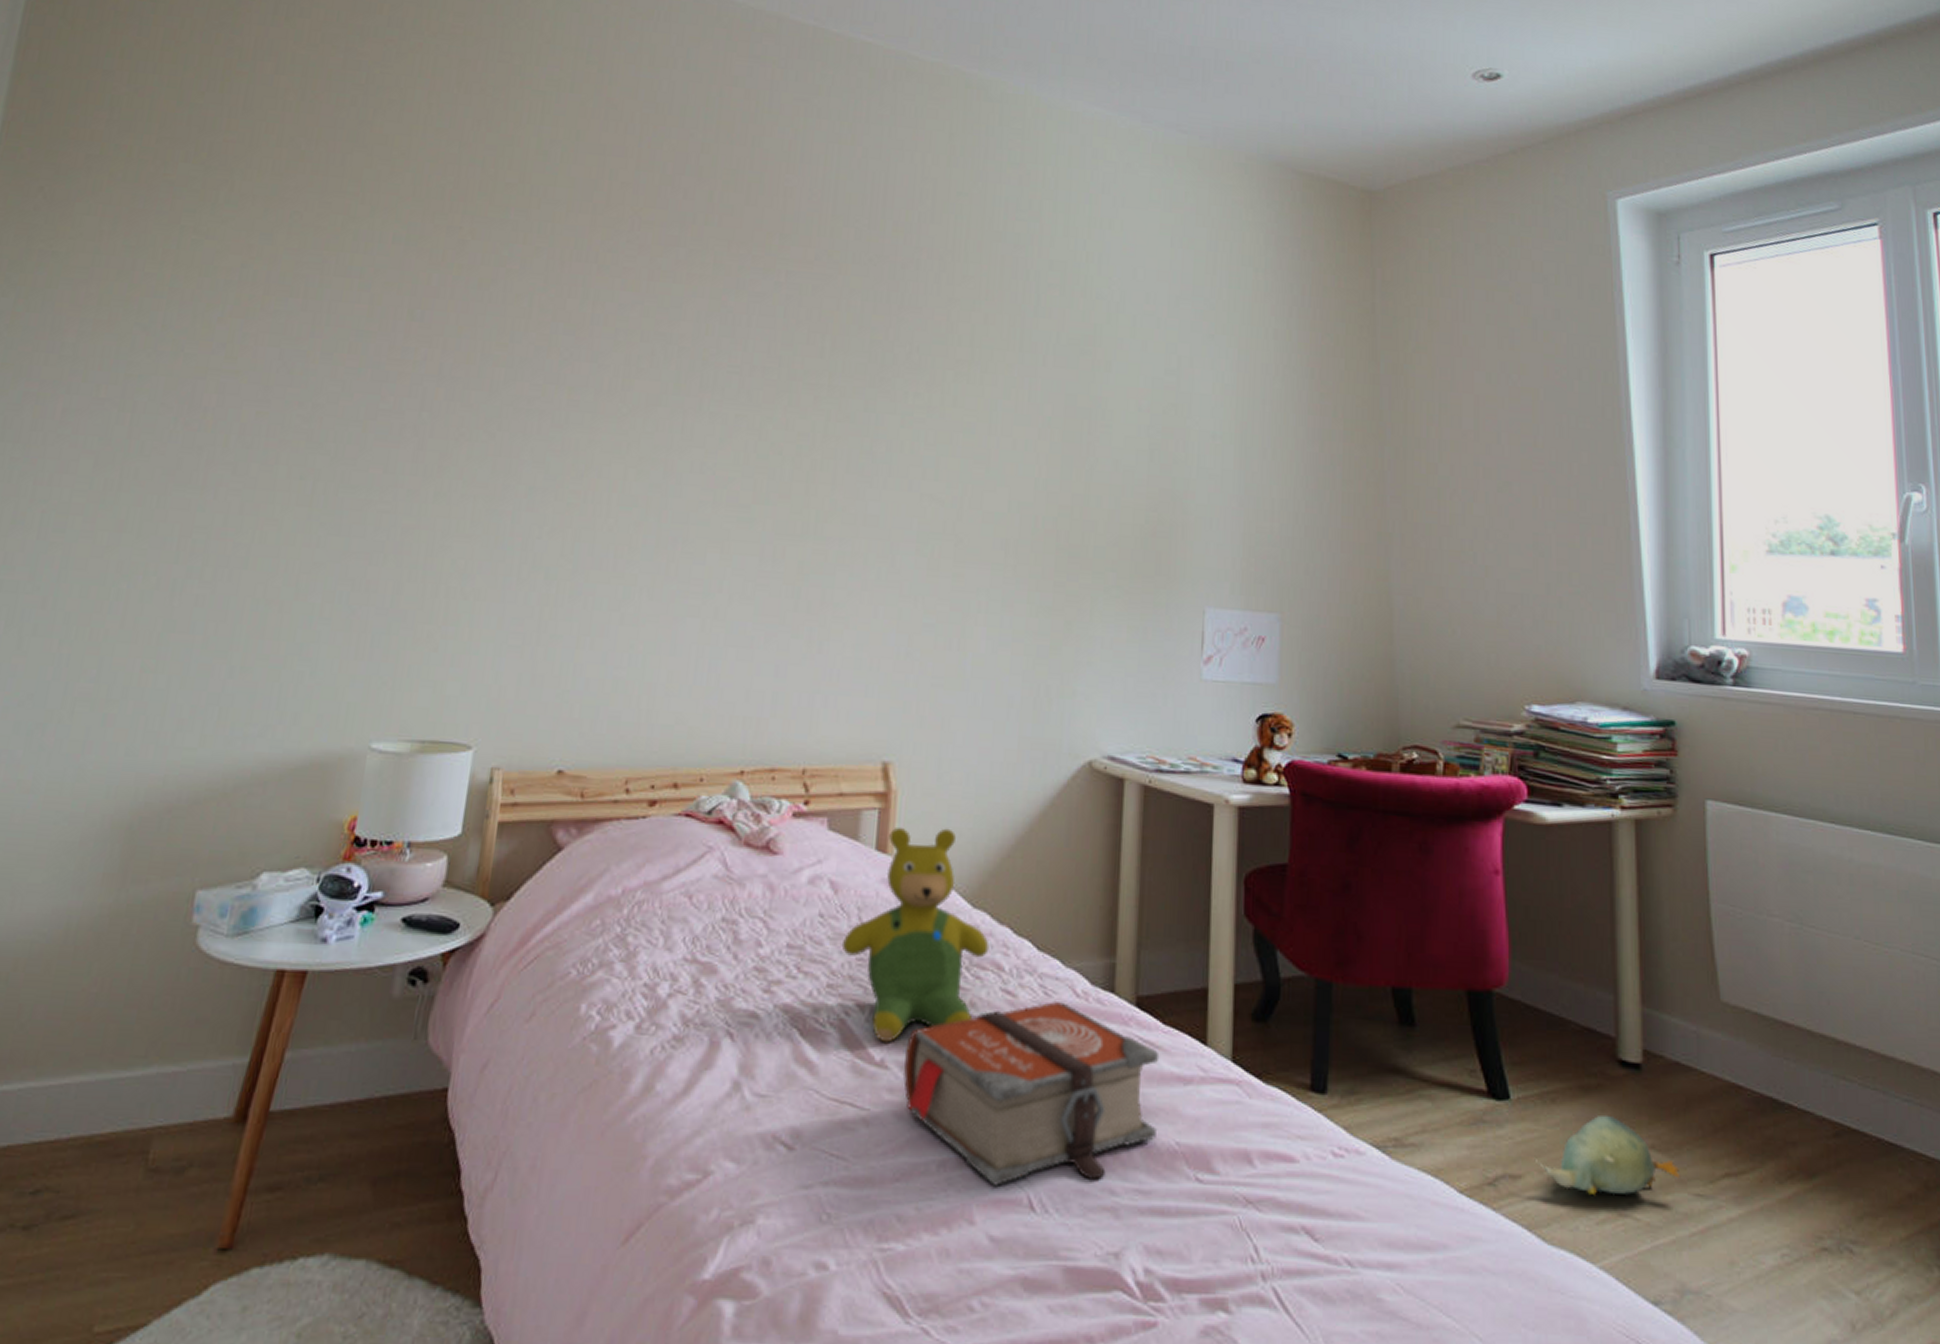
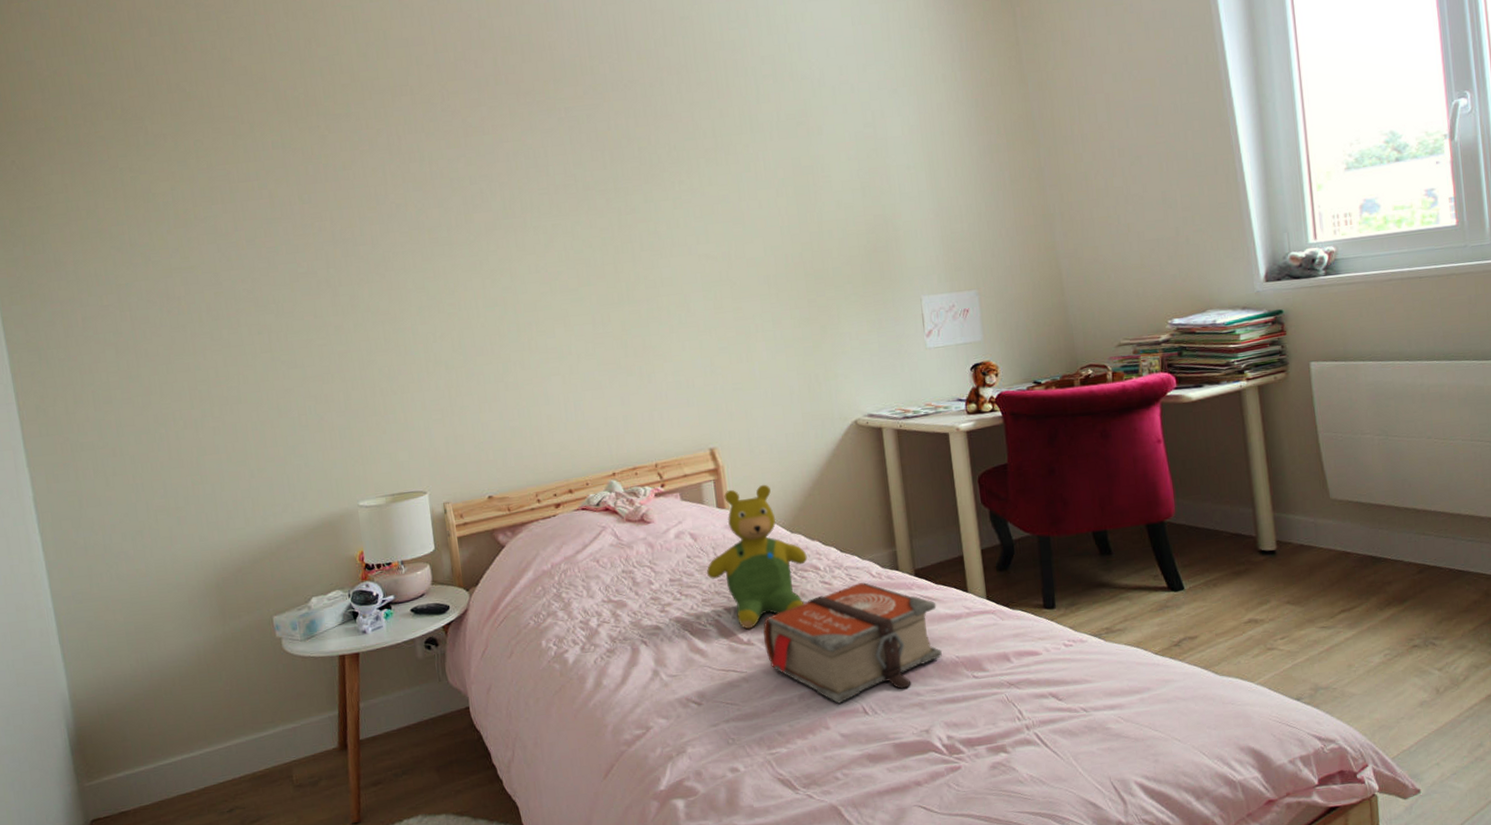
plush toy: present [1533,1116,1681,1195] -> none [1204,588,1310,640]

